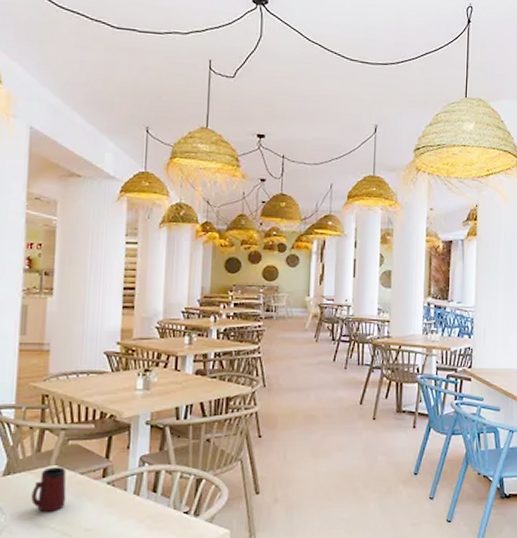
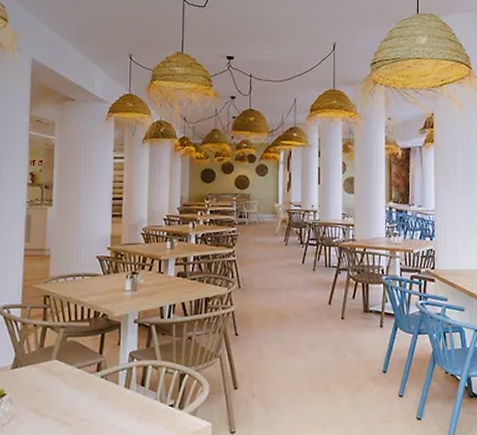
mug: present [31,467,67,512] -> none [36,361,66,403]

